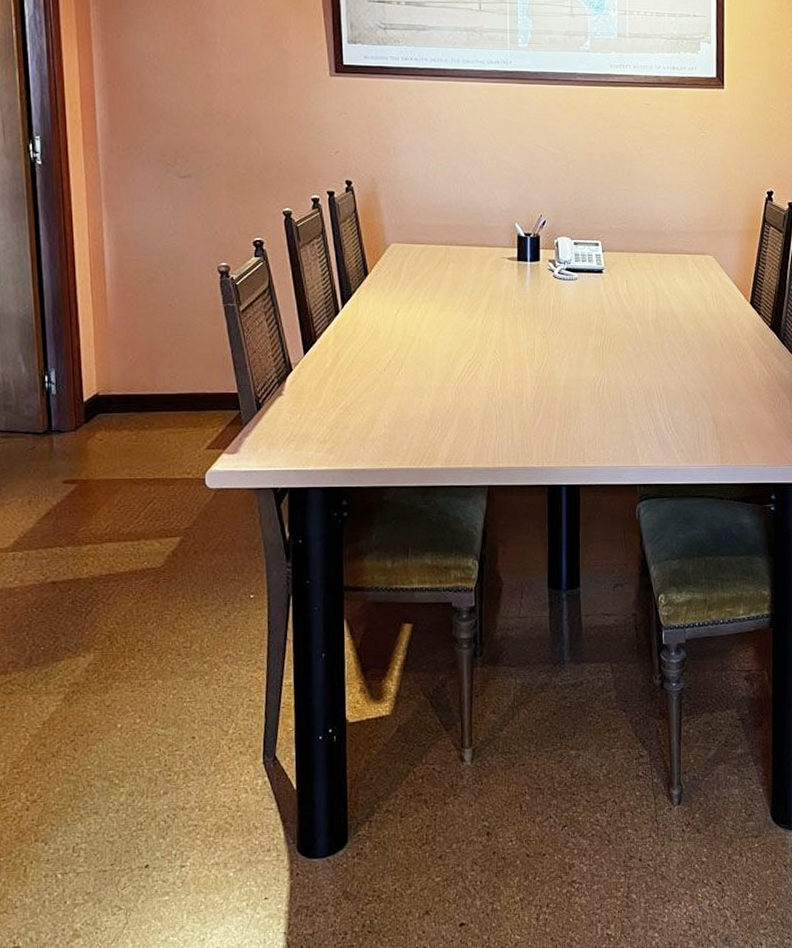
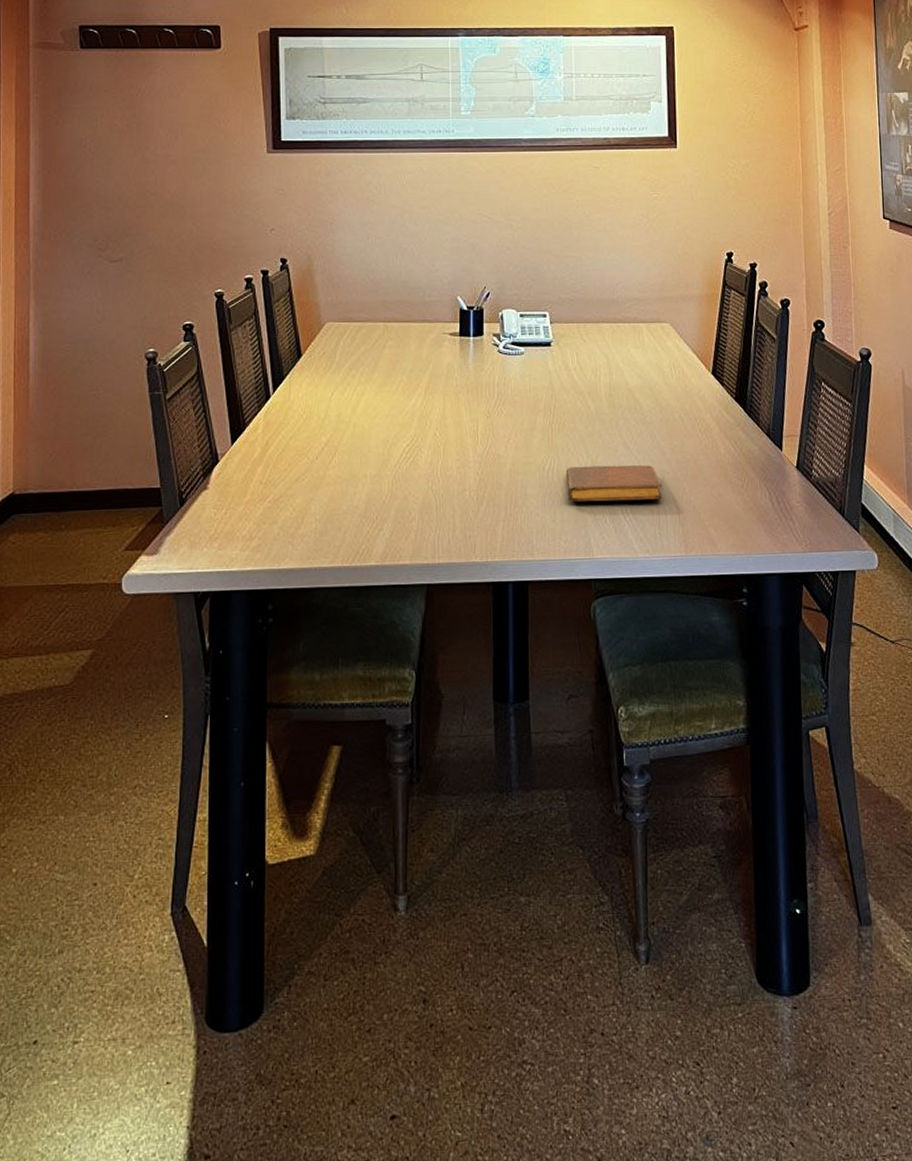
notebook: none [615,384,702,416] -> present [565,465,663,502]

